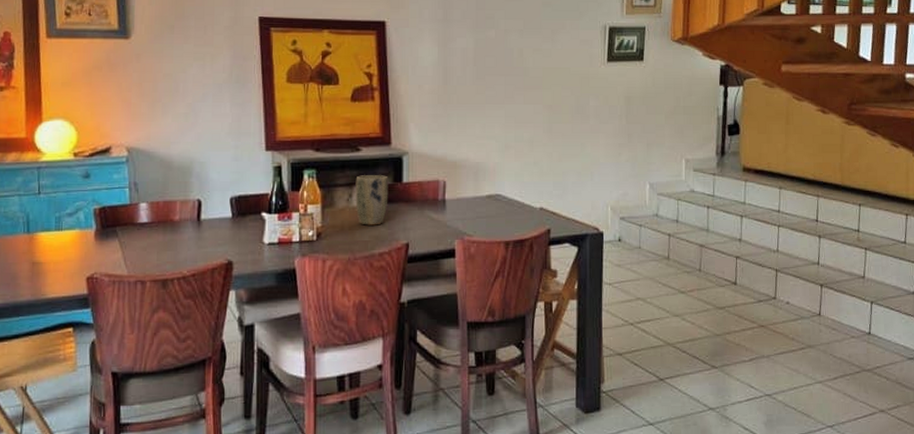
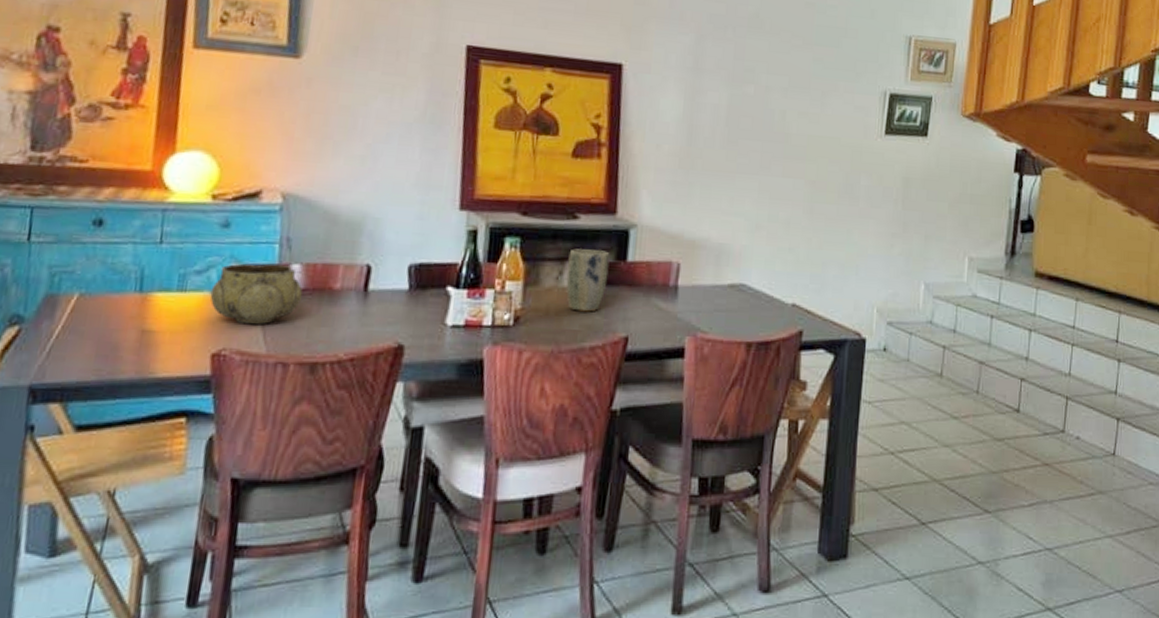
decorative bowl: none [80,204,150,252] -> present [210,264,302,324]

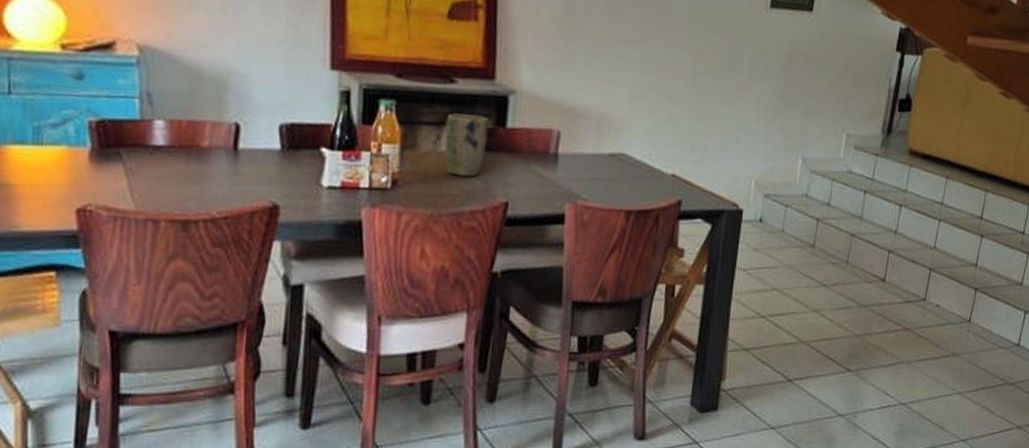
decorative bowl: present [210,264,302,324] -> none [69,118,168,180]

